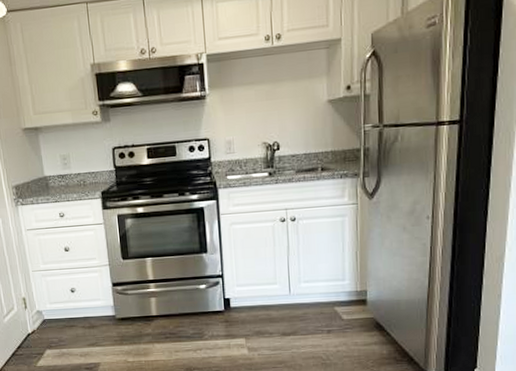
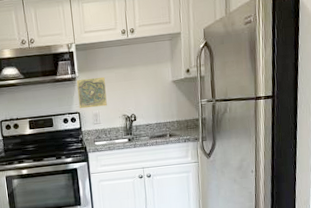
decorative tile: none [206,94,244,135] -> present [76,76,107,109]

